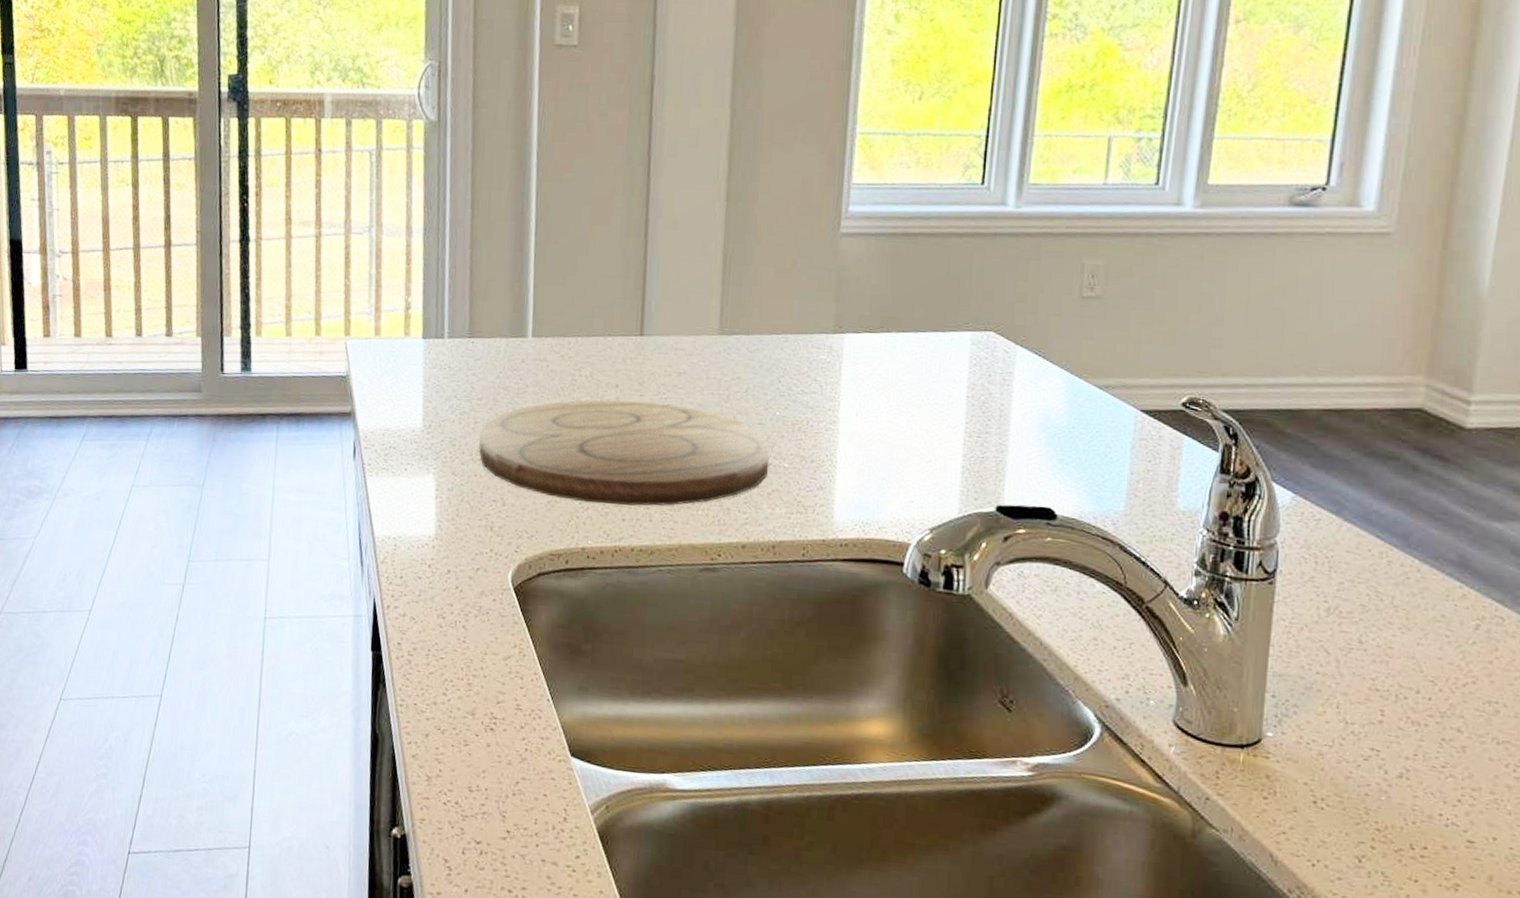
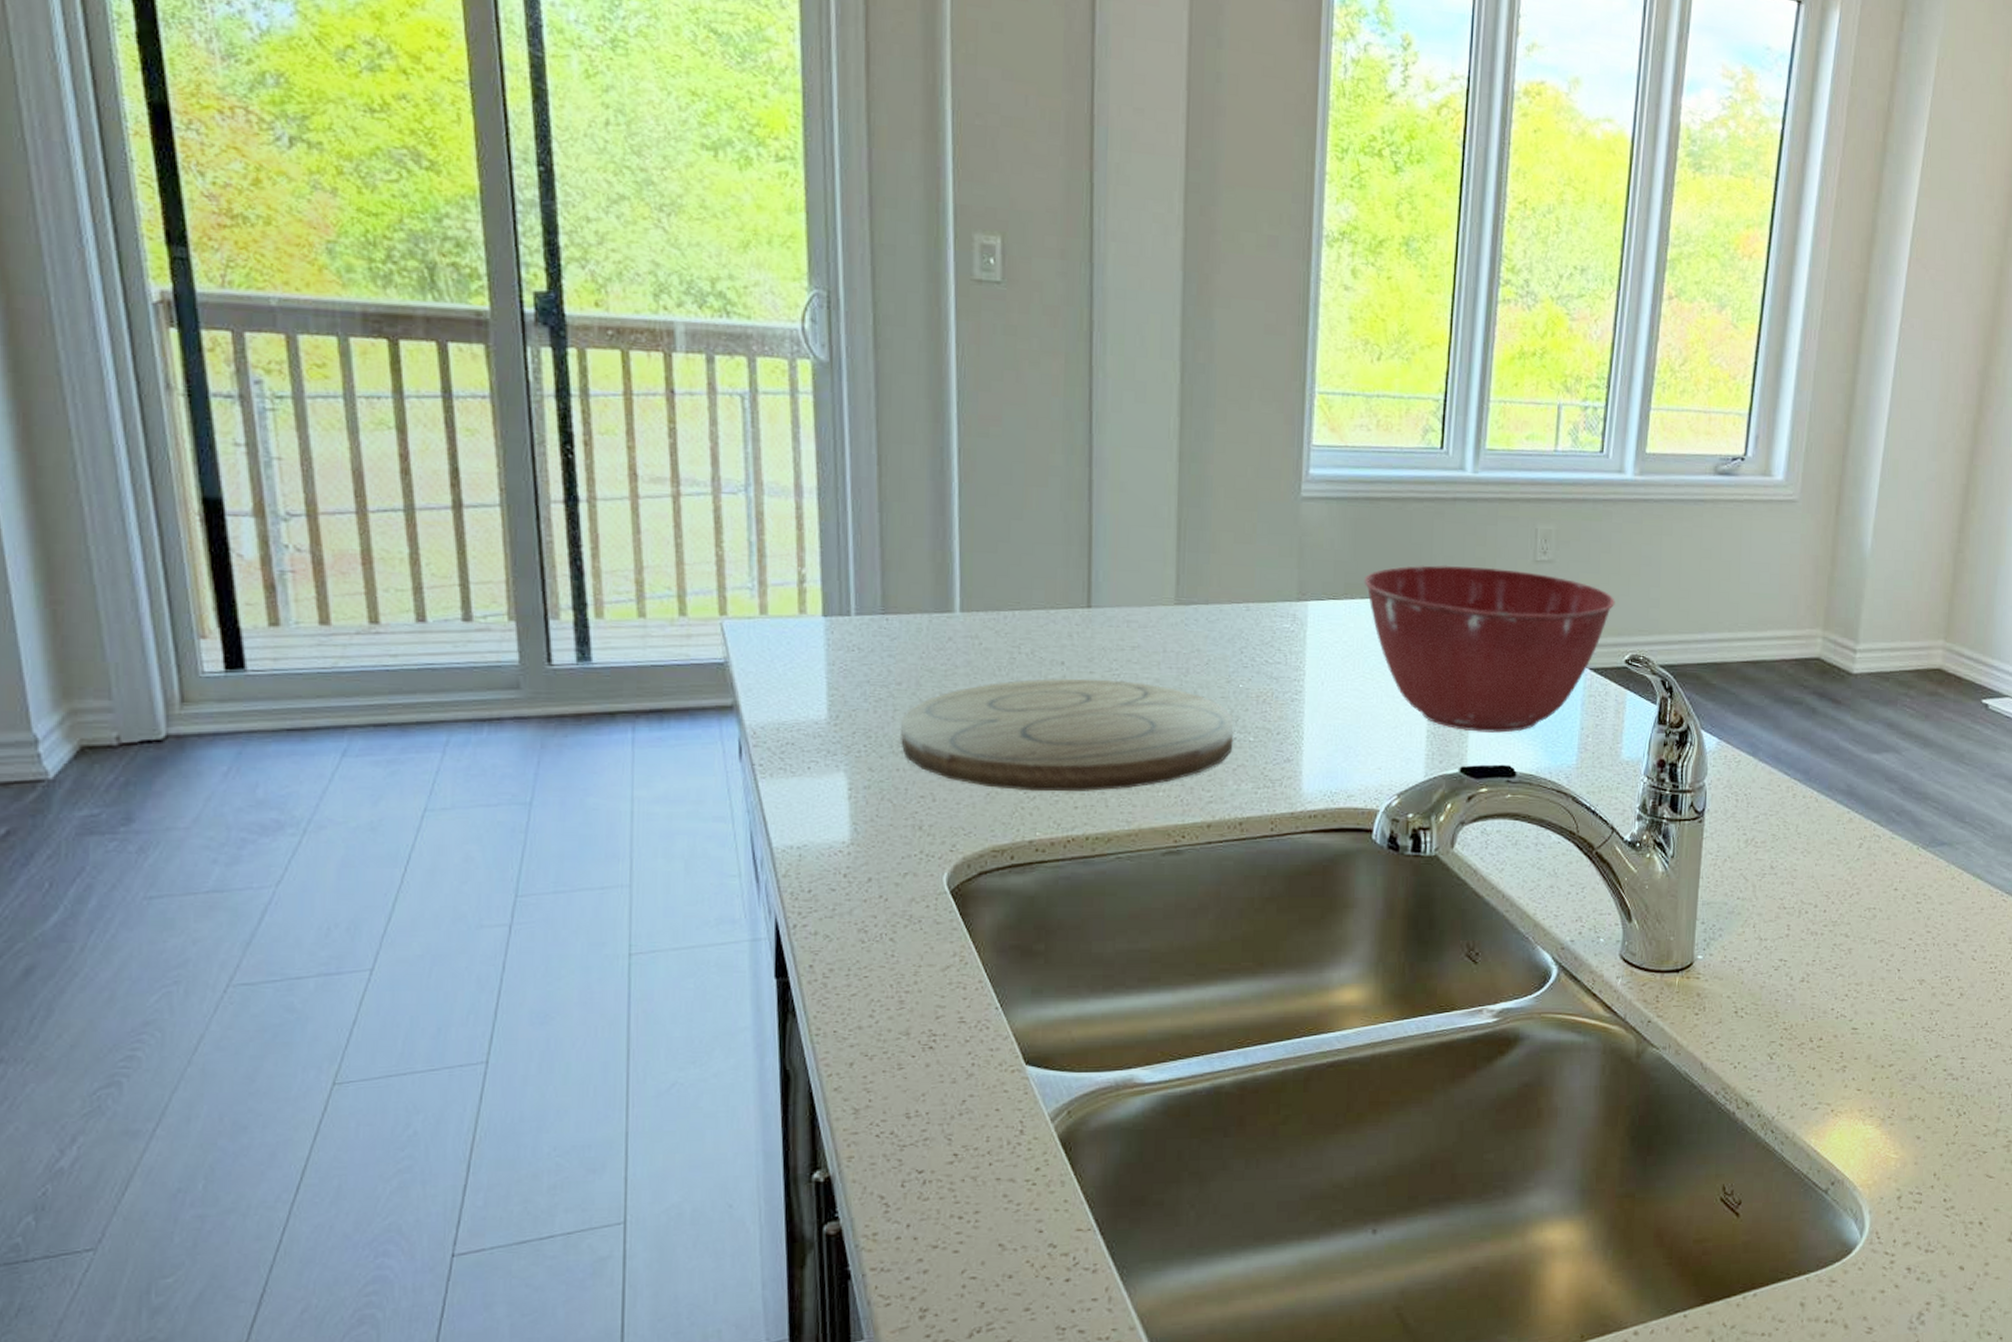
mixing bowl: none [900,300,1171,473] -> present [1363,565,1615,733]

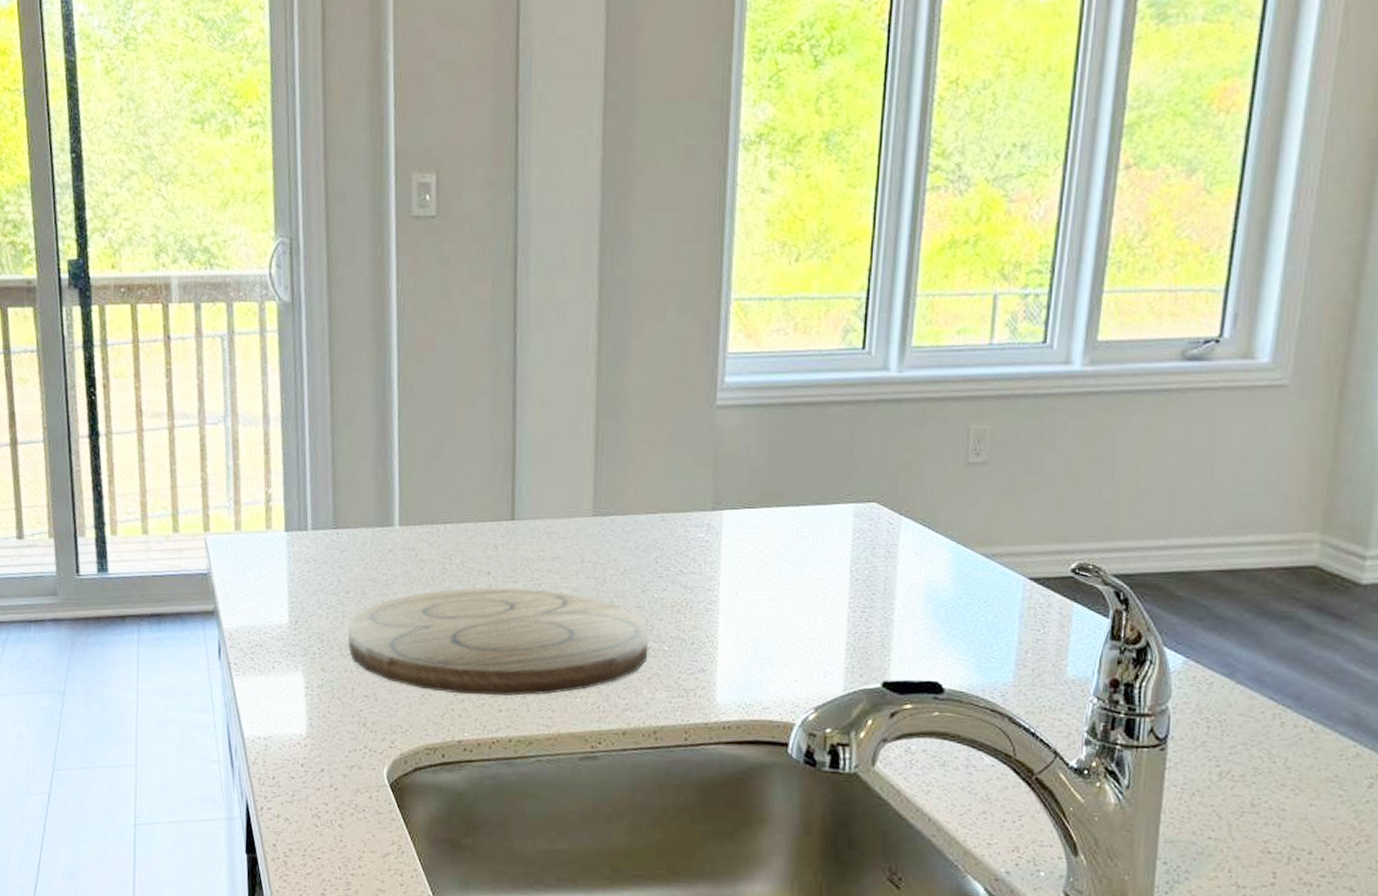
mixing bowl: present [1363,565,1615,733] -> none [780,470,1060,646]

